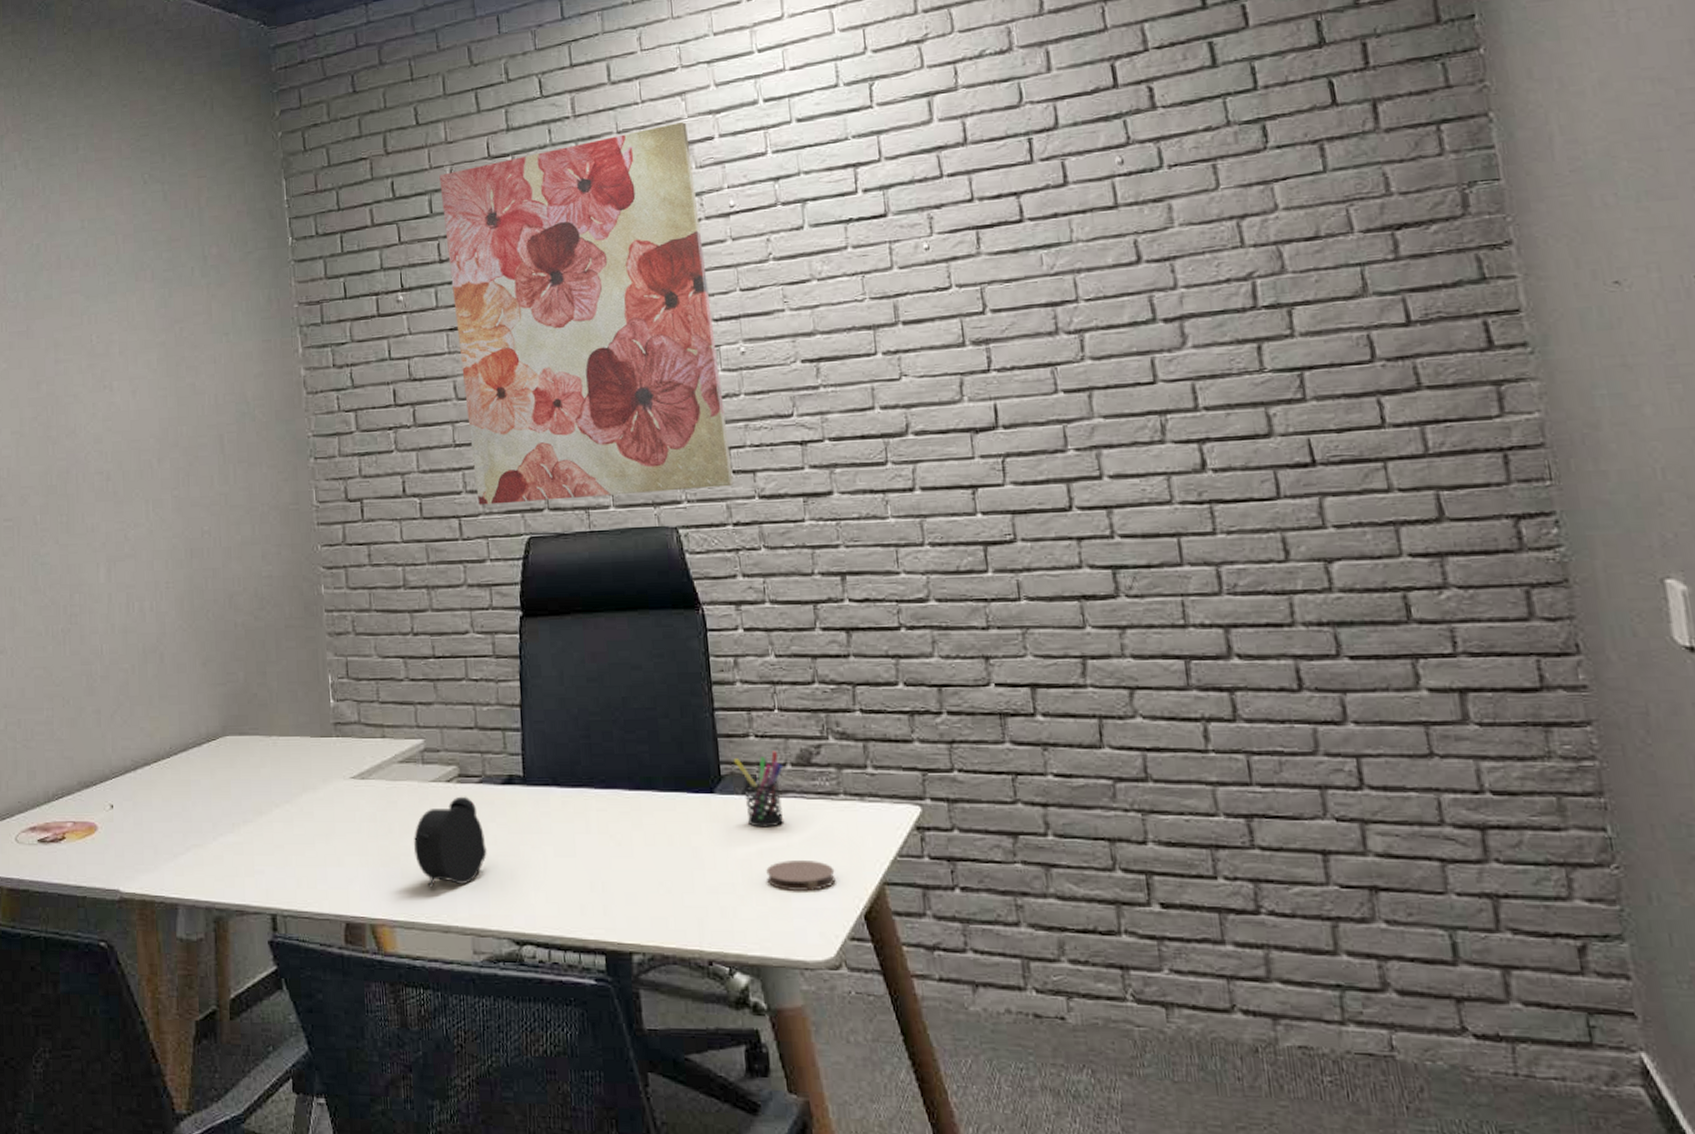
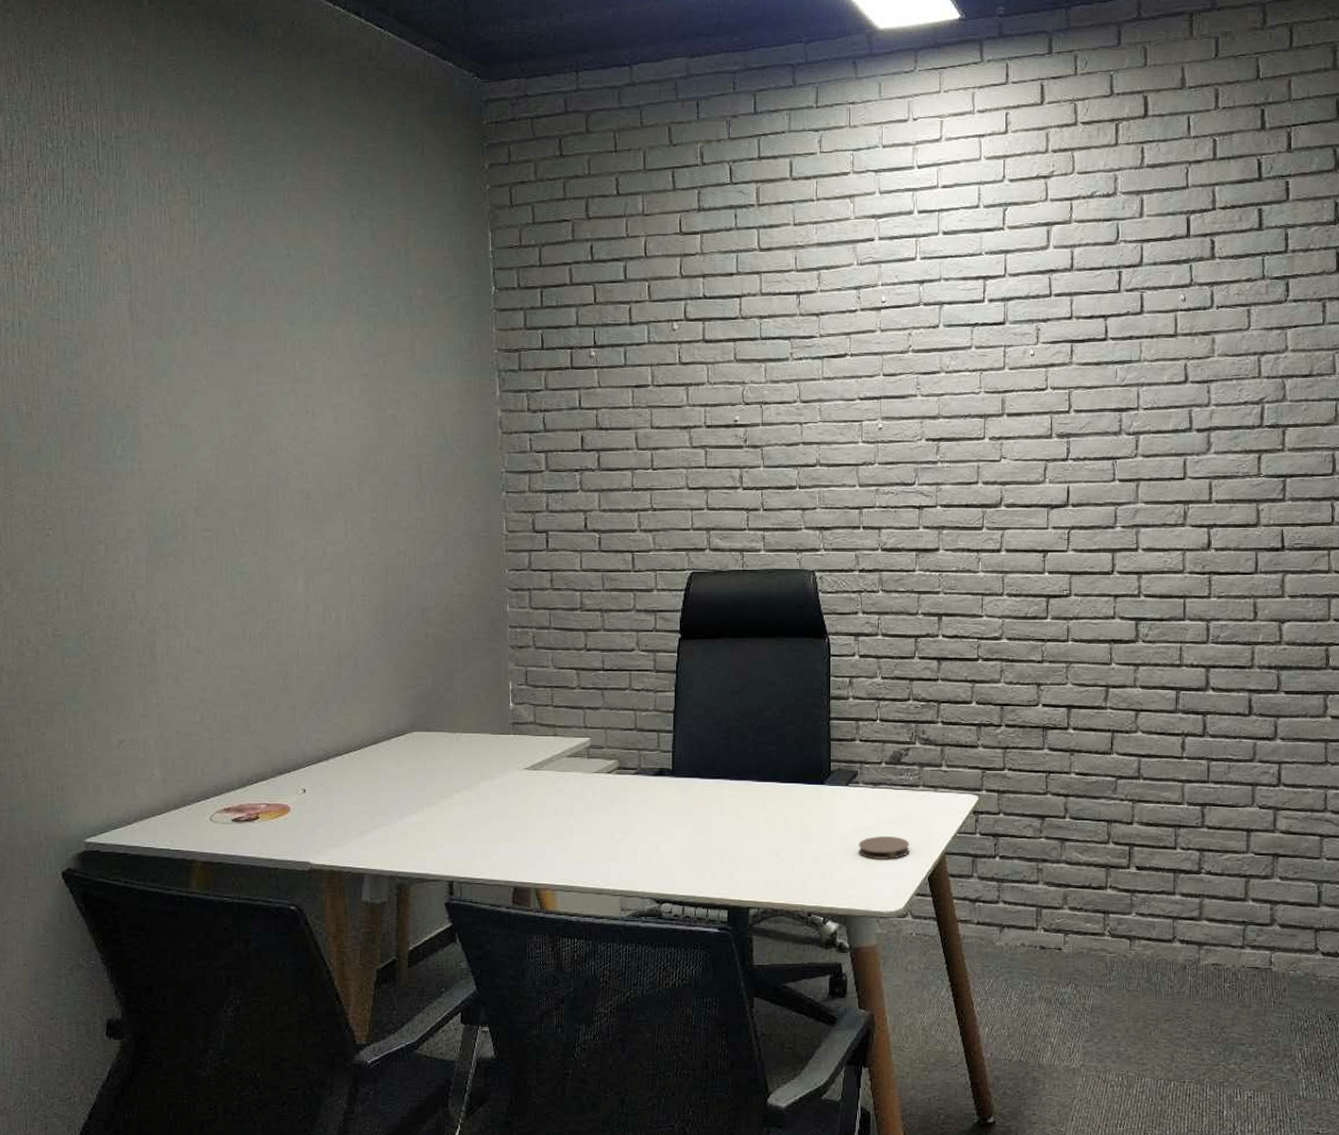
alarm clock: present [414,796,487,888] -> none [577,785,638,859]
wall art: present [439,121,734,505] -> none [635,221,863,543]
pen holder: present [733,751,785,828] -> none [841,752,879,811]

